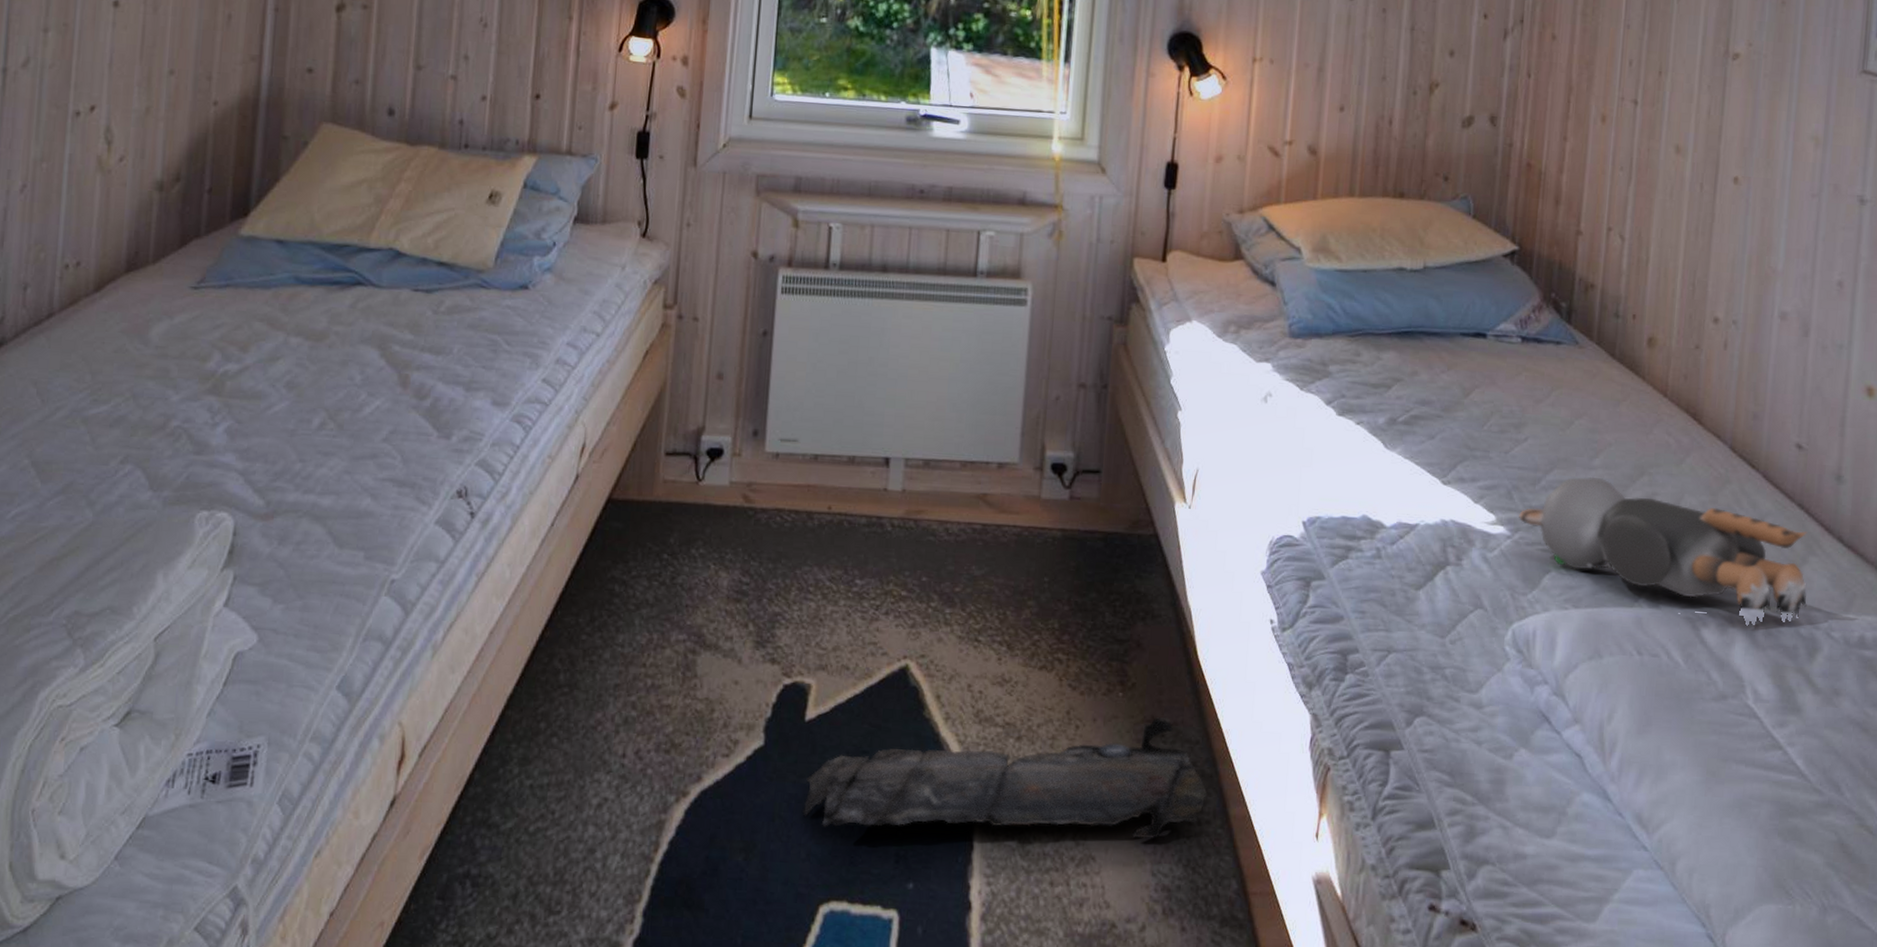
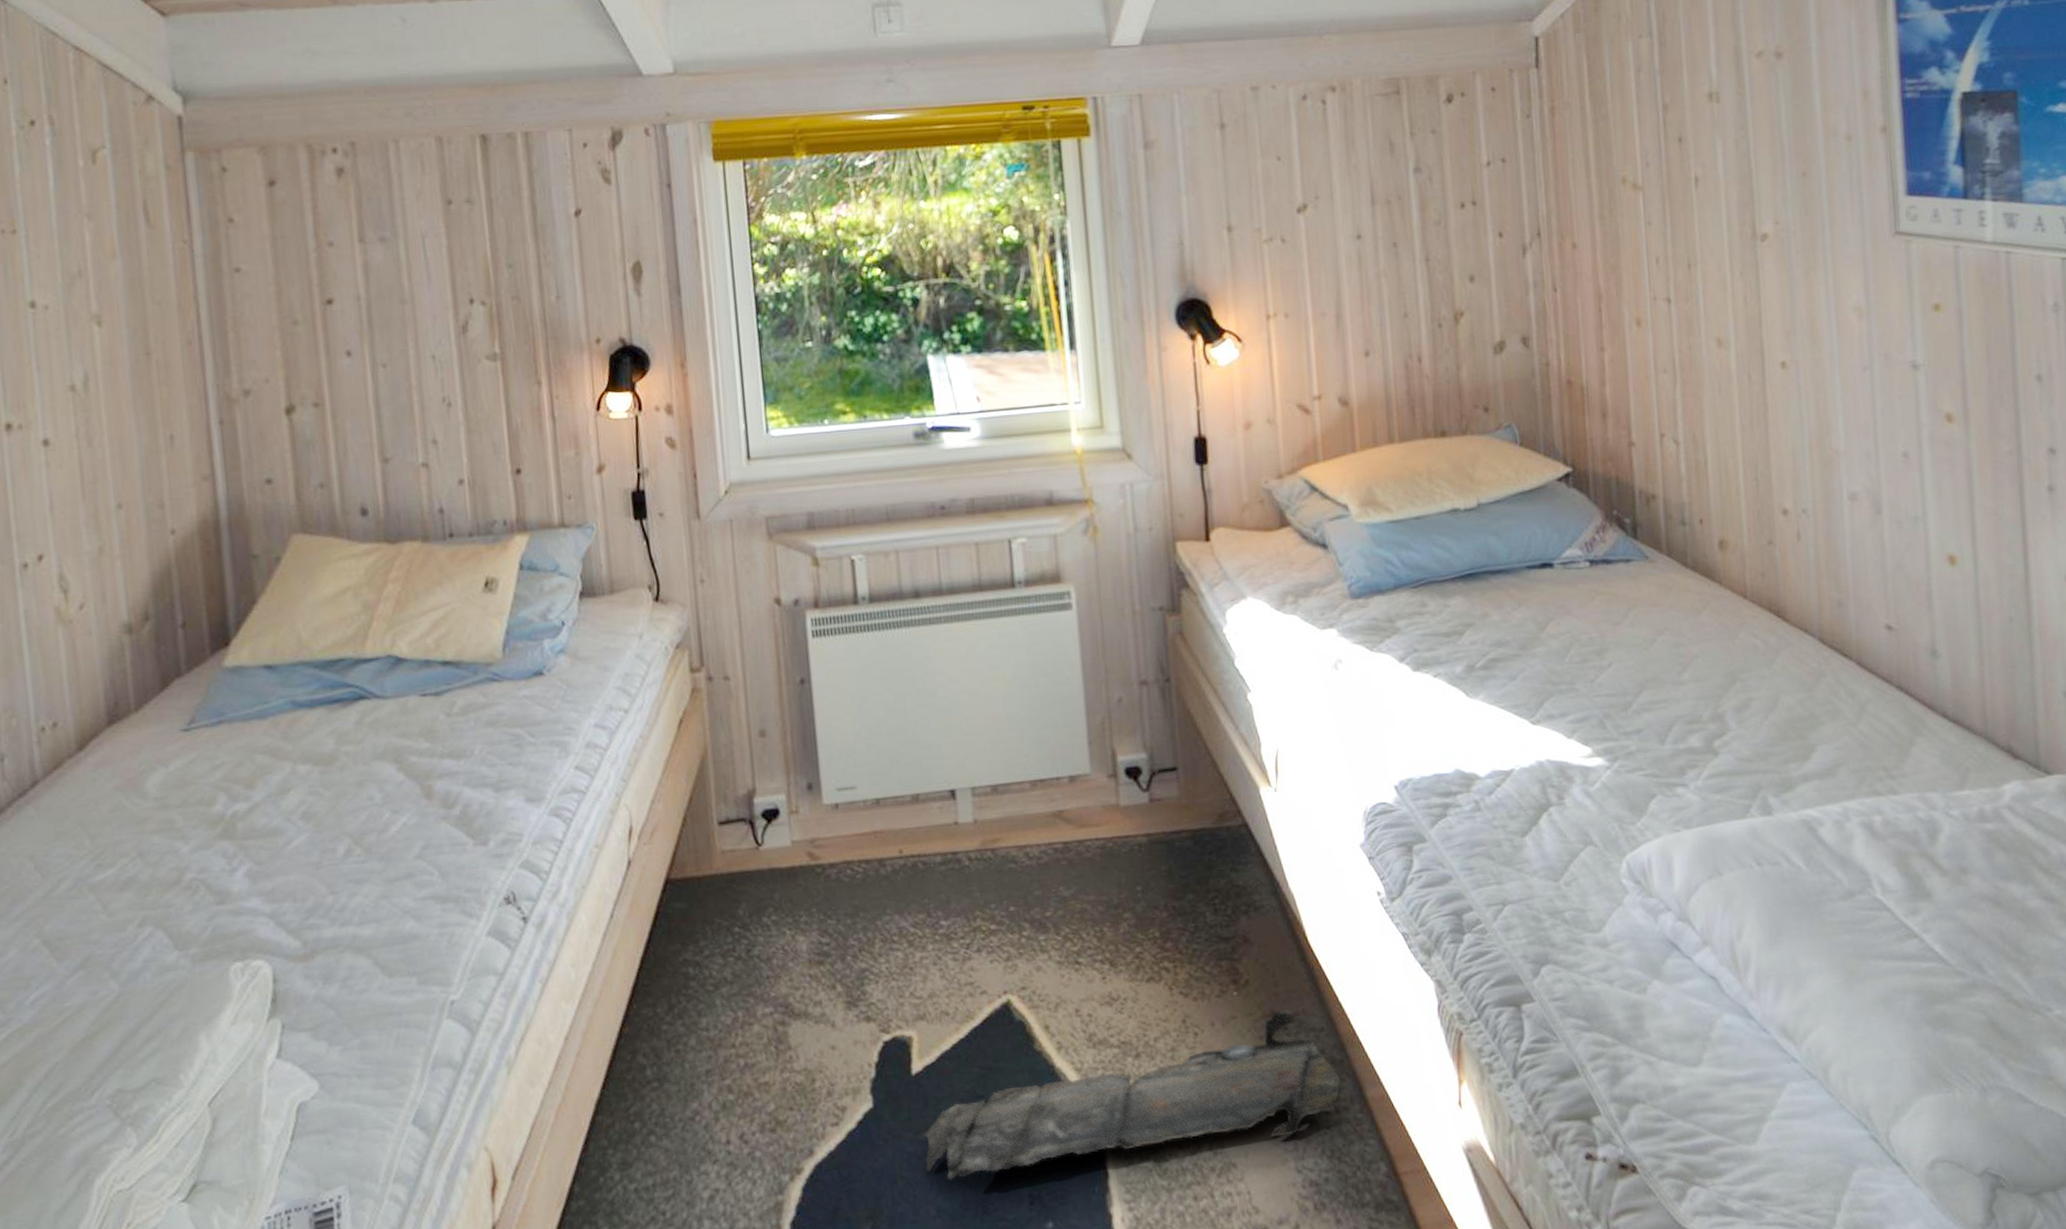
teddy bear: present [1519,476,1808,617] -> none [1615,692,1921,804]

